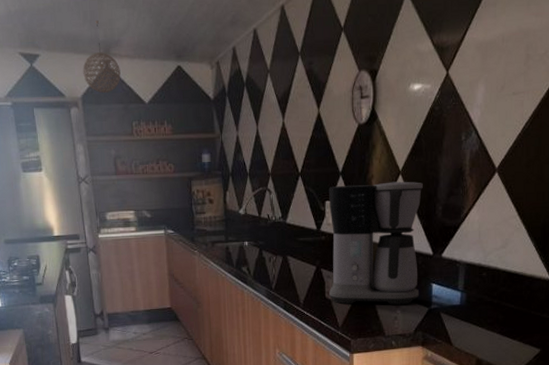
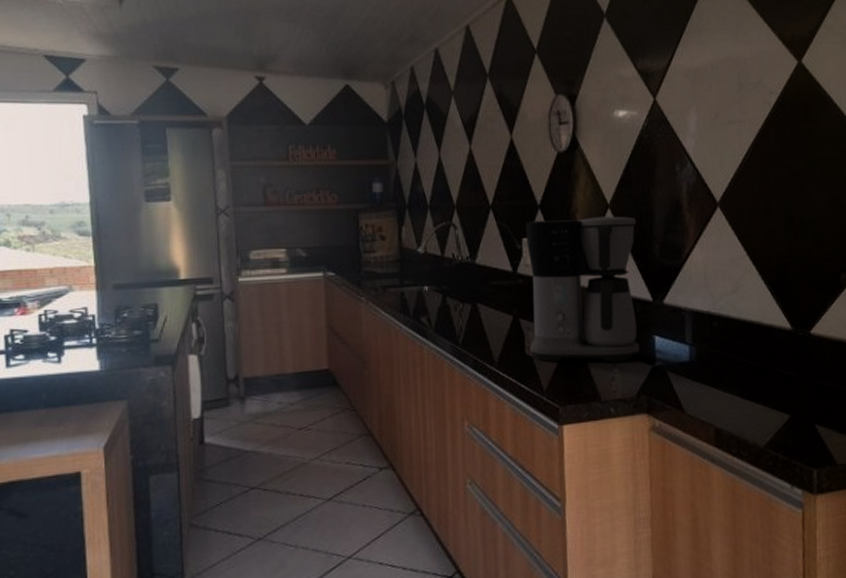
pendant light: present [83,21,121,93] -> none [231,34,277,112]

